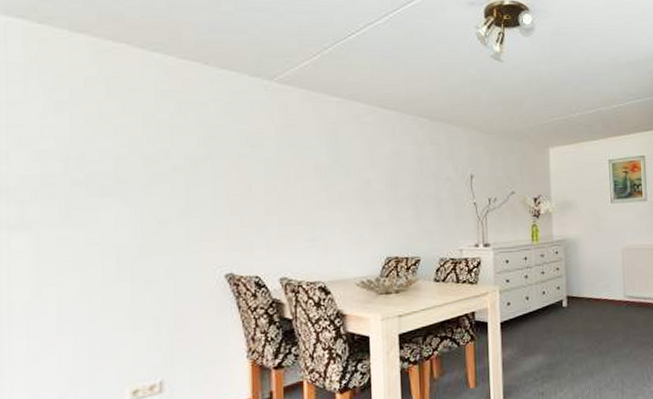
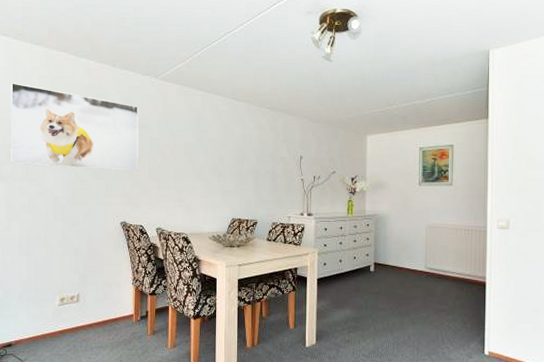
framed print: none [35,86,249,205] -> present [10,83,139,171]

